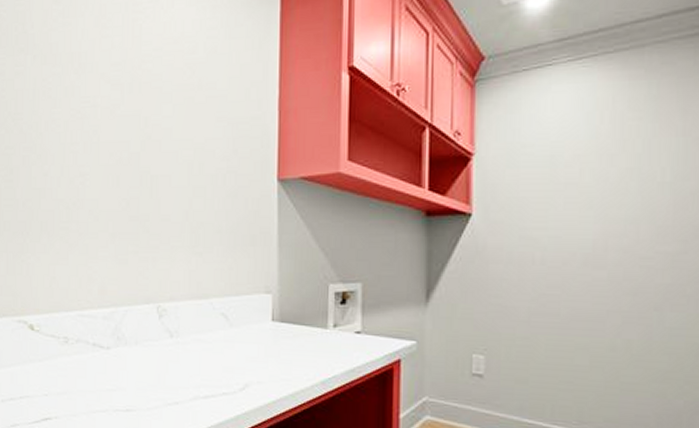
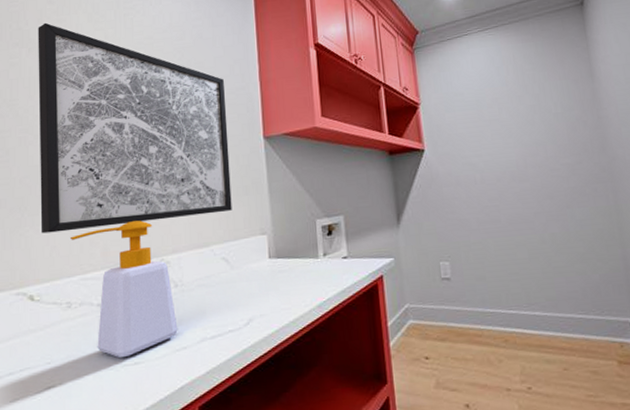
wall art: none [41,26,238,263] -> present [38,22,232,234]
soap bottle: none [68,260,171,403] -> present [69,220,178,359]

